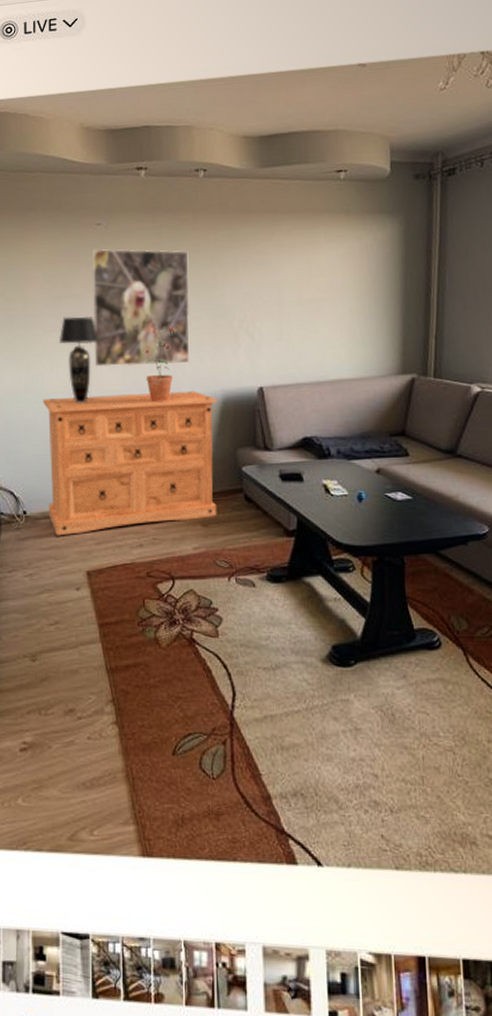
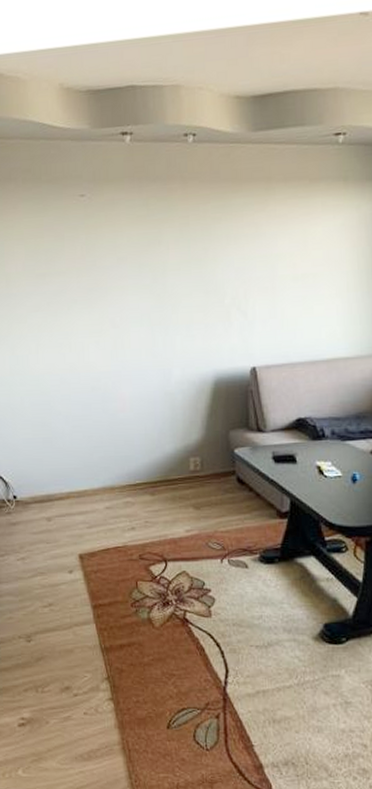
dresser: present [42,391,218,536] -> none [29,371,209,520]
table lamp: present [60,316,98,403] -> none [45,294,84,385]
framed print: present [92,249,190,367] -> none [75,222,180,348]
potted plant: present [143,324,177,403] -> none [131,302,166,384]

